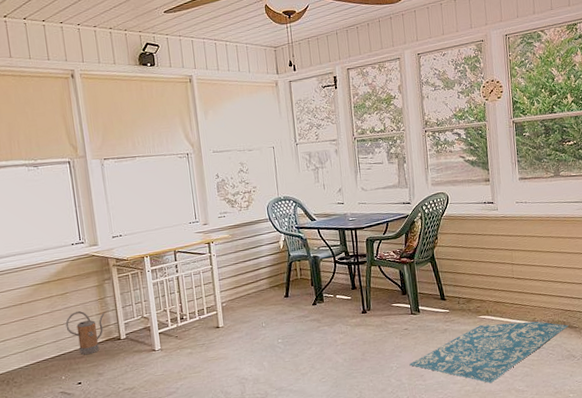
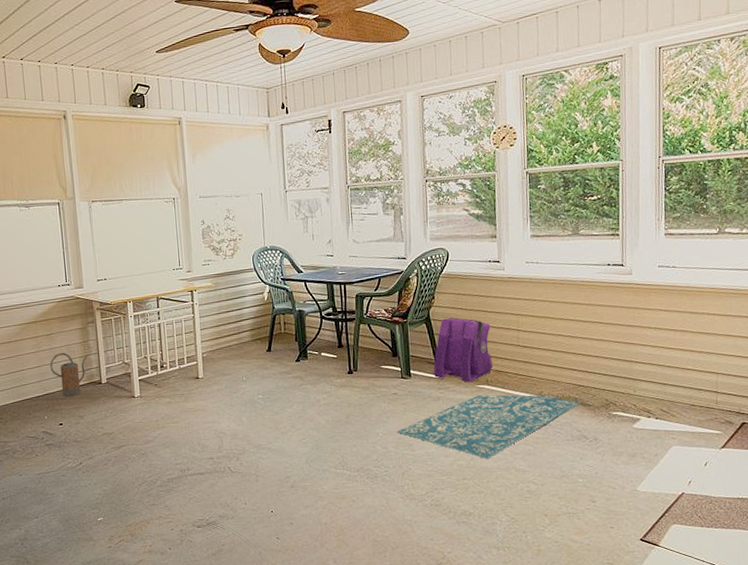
backpack: none [439,255,492,314] -> present [433,317,493,382]

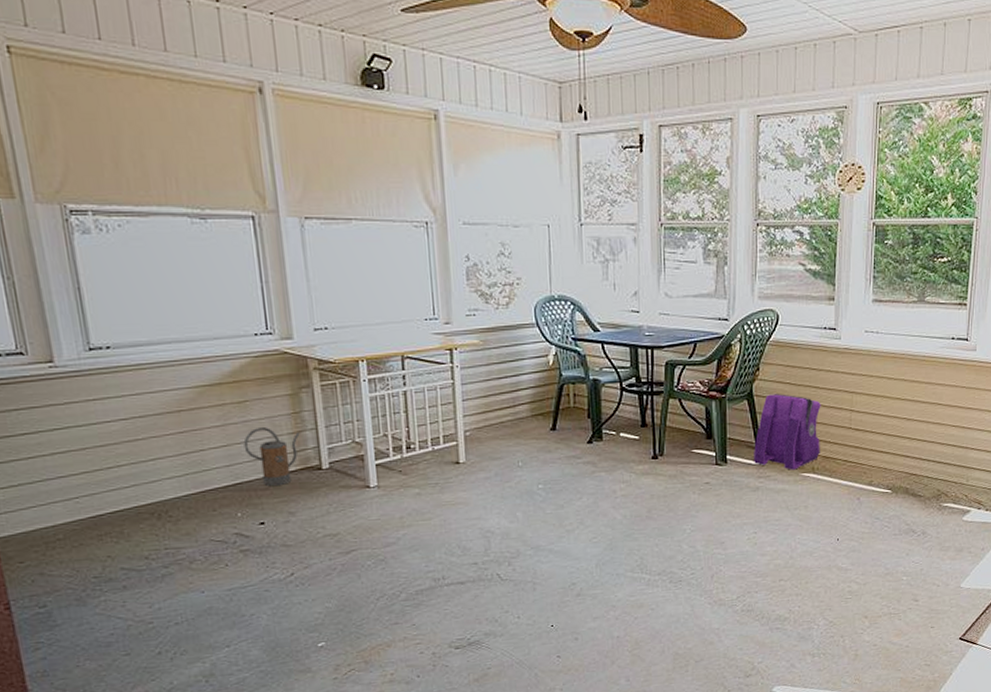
rug: present [397,394,581,460] -> none [707,484,912,558]

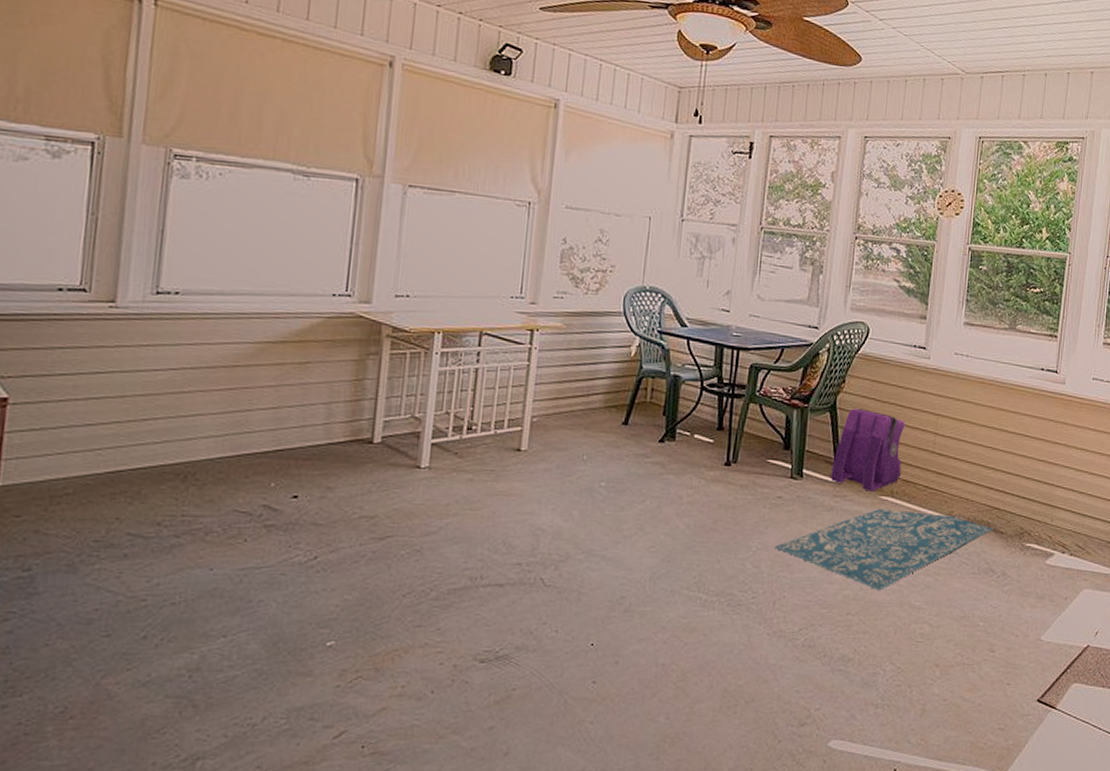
watering can: present [243,426,300,486] -> none [294,391,358,456]
rug: none [707,484,912,558] -> present [775,508,994,591]

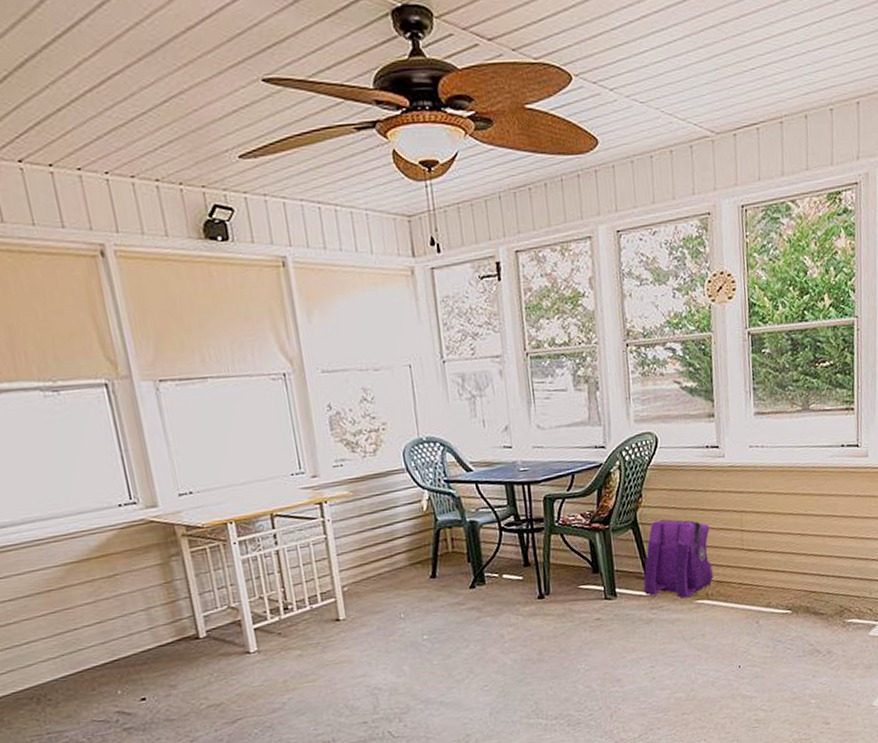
rug: present [775,508,994,591] -> none [602,606,813,688]

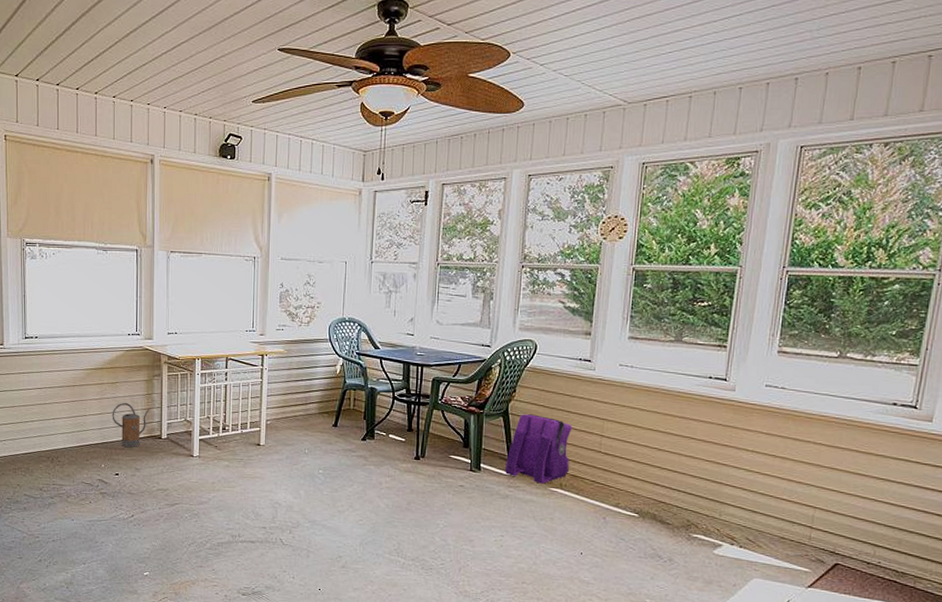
watering can: none [117,599,174,660] -> present [112,402,150,447]

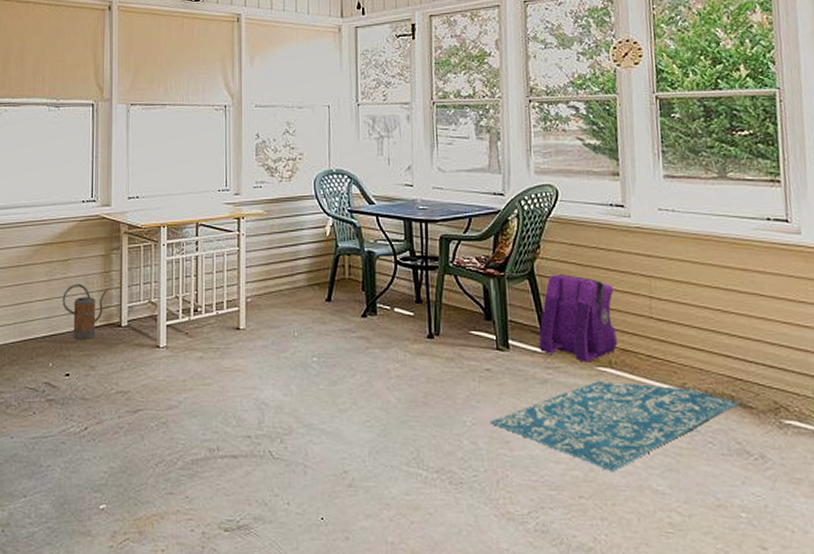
rug: none [459,498,660,566] -> present [490,380,740,472]

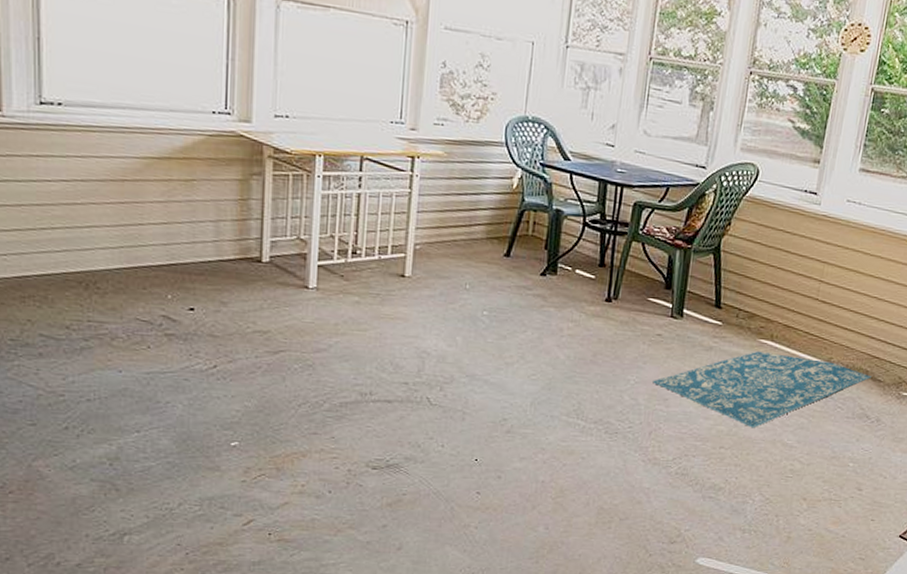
watering can: present [62,283,107,339] -> none [184,208,244,273]
backpack: present [539,274,617,362] -> none [711,252,790,335]

